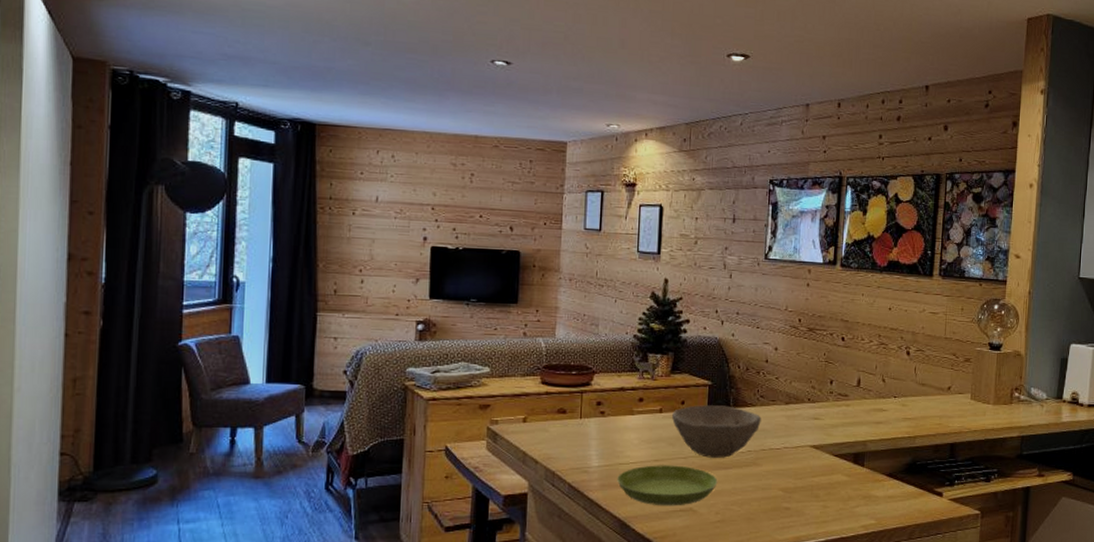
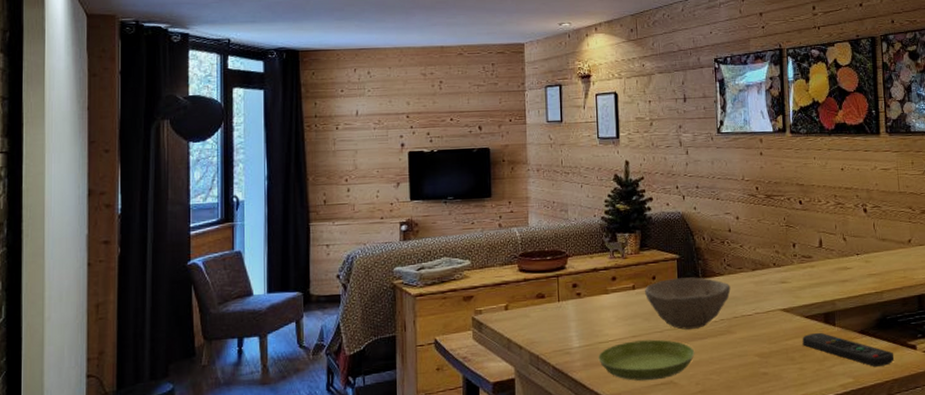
remote control: none [829,472,920,510] -> present [802,332,895,367]

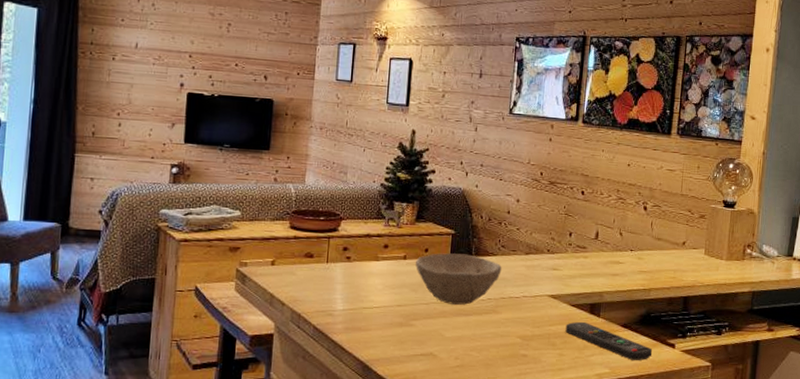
saucer: present [598,339,695,381] -> none [360,310,458,351]

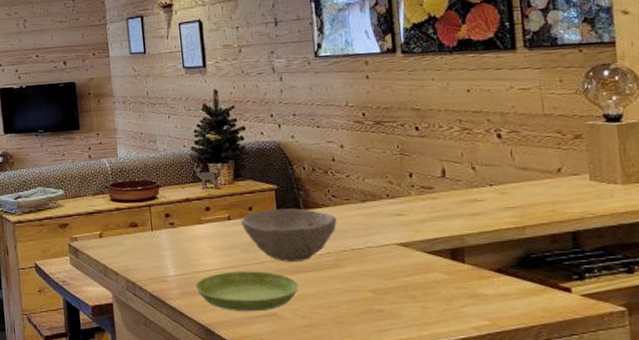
saucer: none [360,310,458,351] -> present [195,271,300,312]
remote control: present [565,321,653,360] -> none [424,269,543,309]

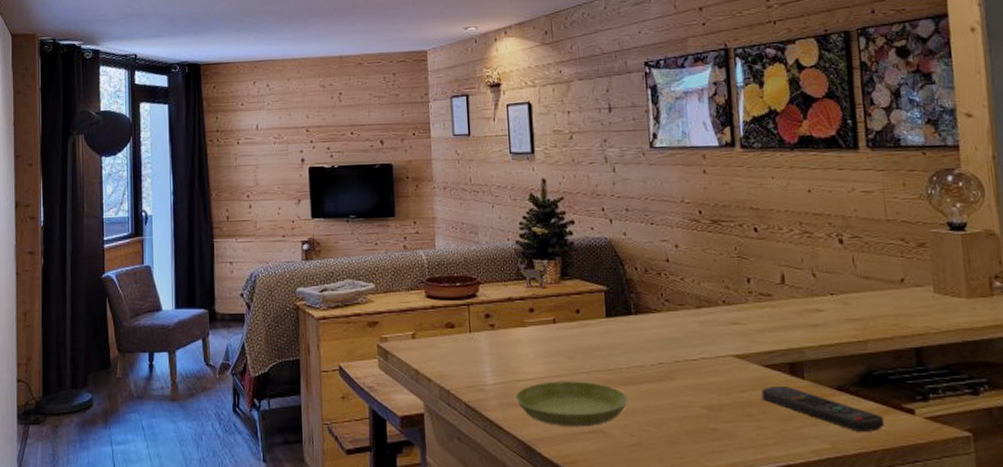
bowl: present [241,208,337,262] -> none [567,312,670,372]
remote control: none [424,269,543,309] -> present [761,385,885,432]

